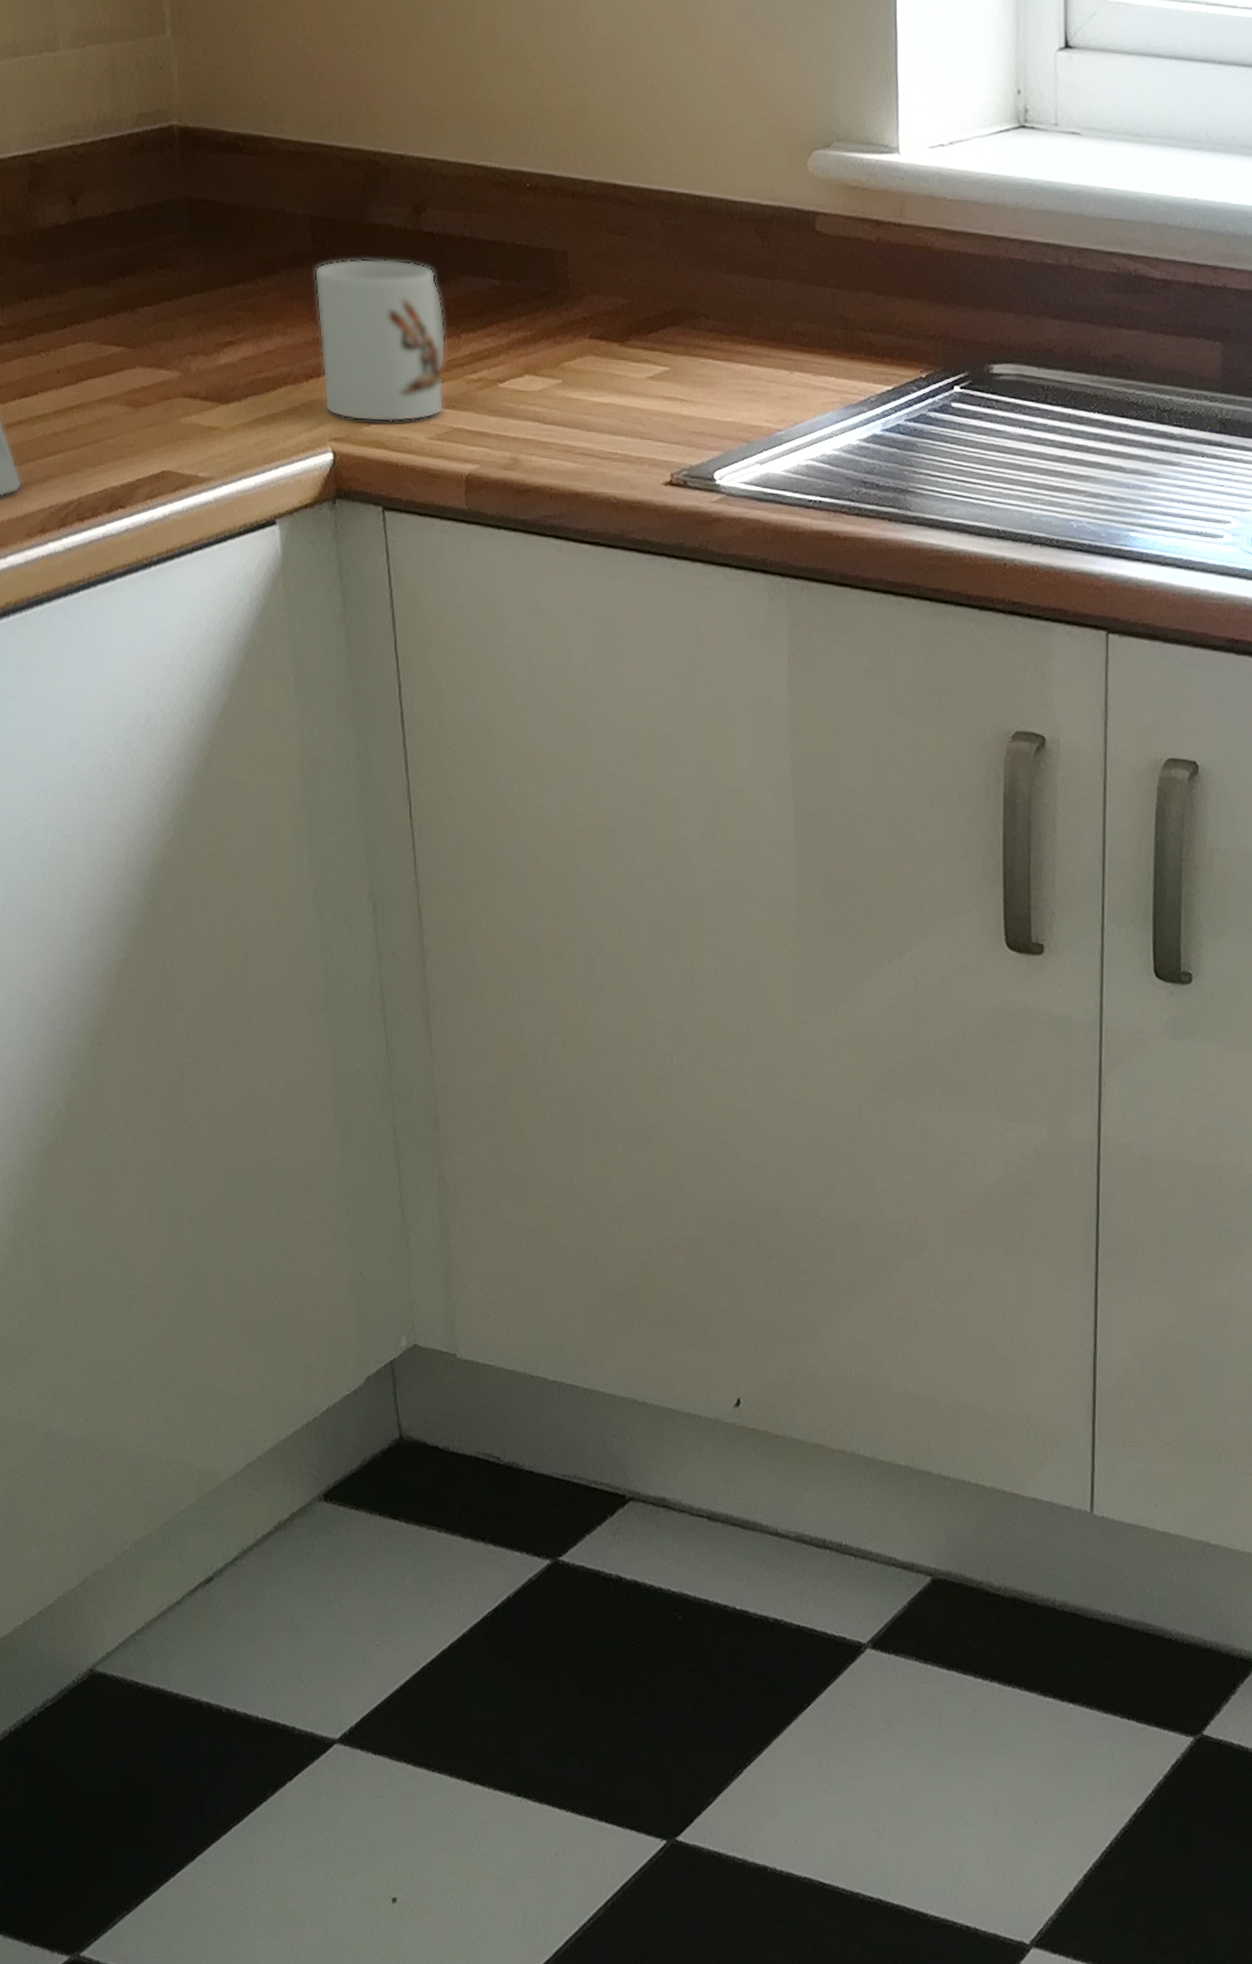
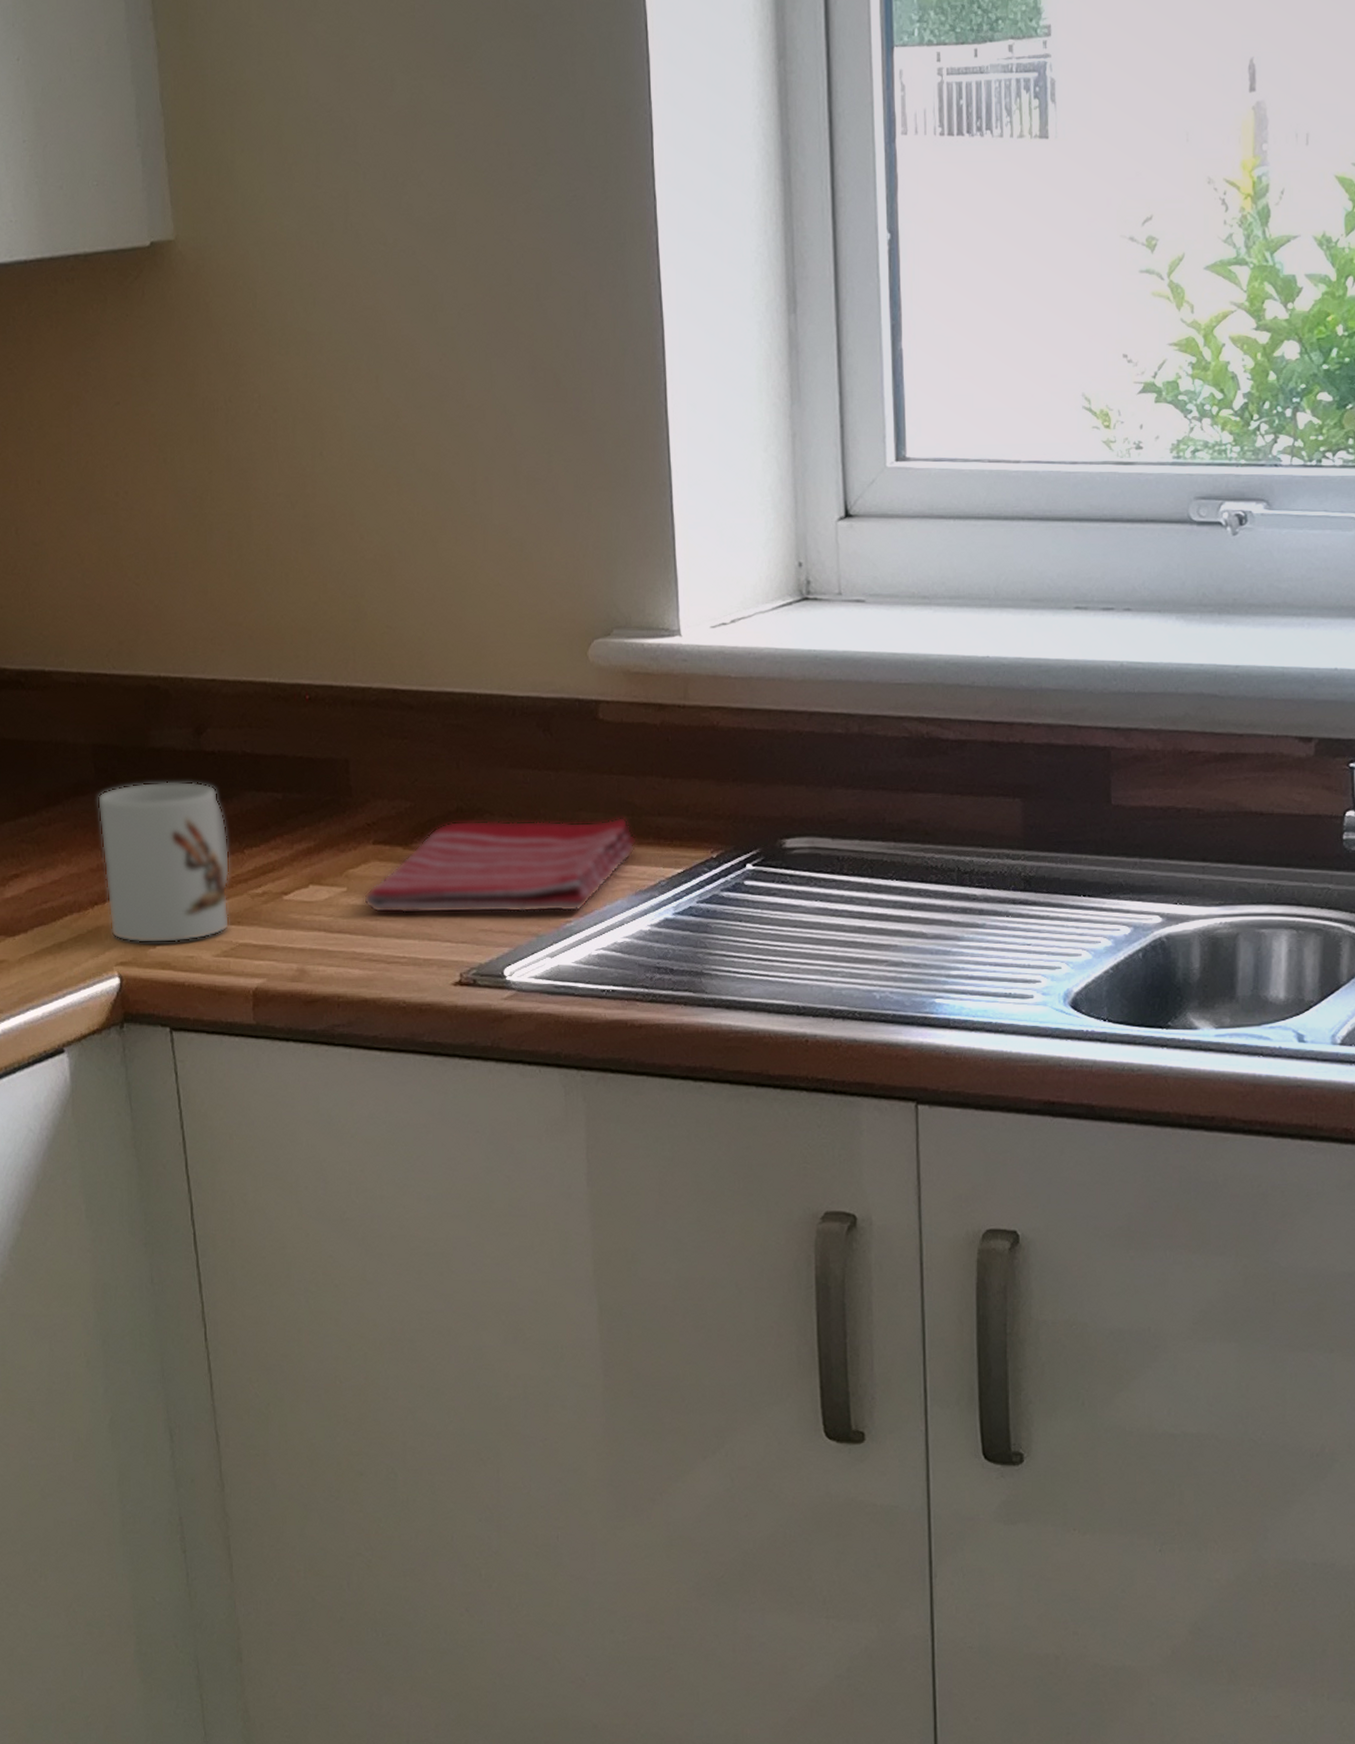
dish towel: none [577,321,848,421] -> present [363,817,637,914]

